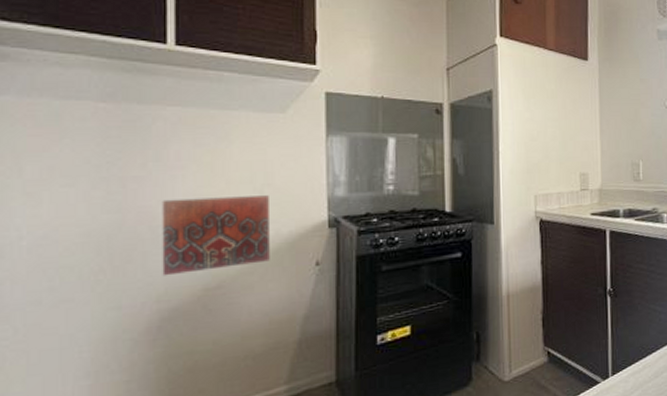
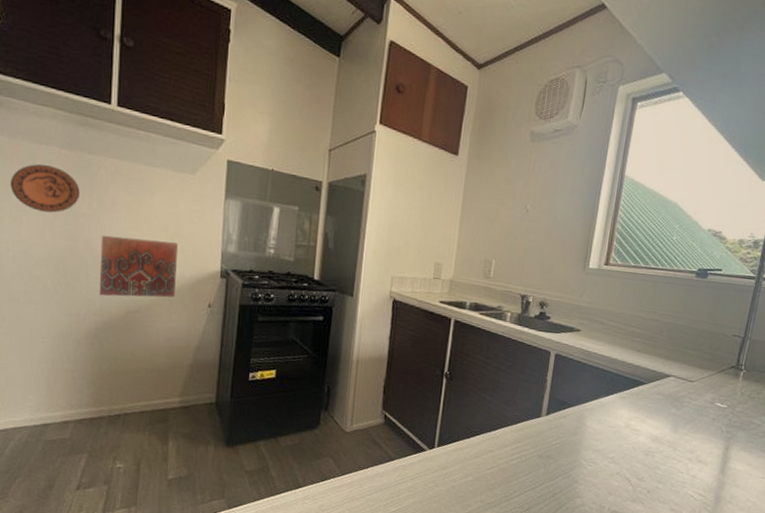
decorative plate: none [22,123,127,183] -> present [10,164,80,213]

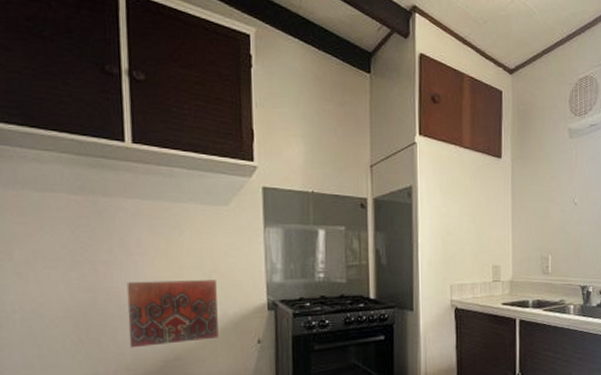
decorative plate: present [10,164,80,213] -> none [11,213,97,265]

